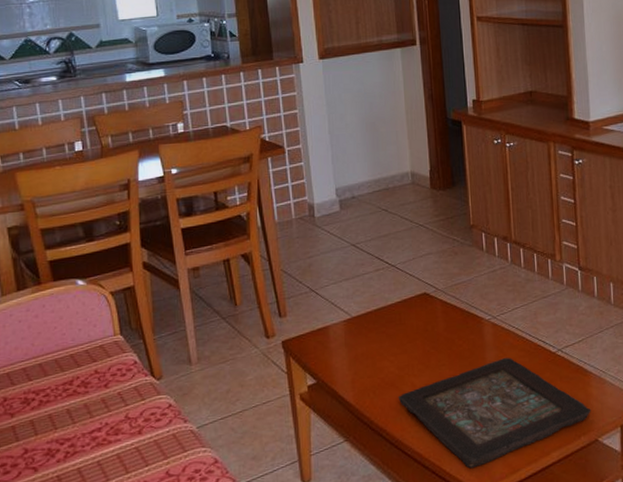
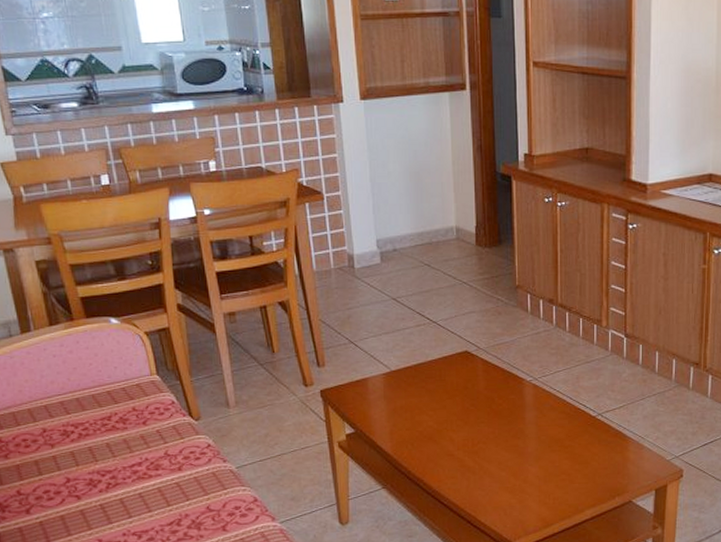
decorative tray: present [398,357,591,469] -> none [436,418,627,520]

